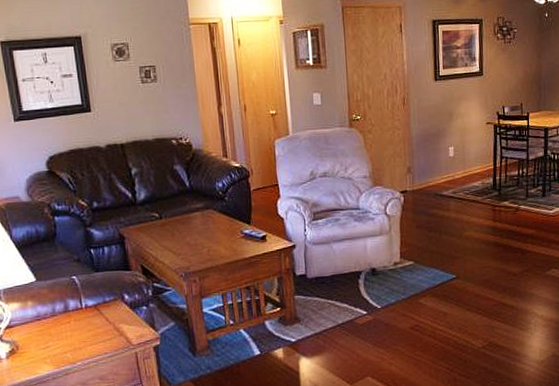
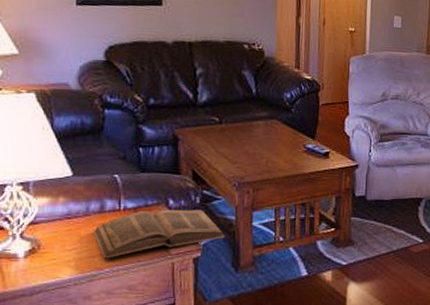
book: none [61,301,180,354] -> present [92,209,225,259]

